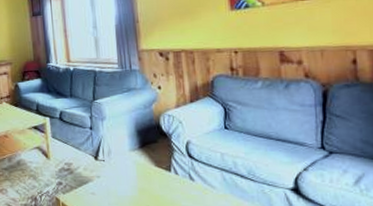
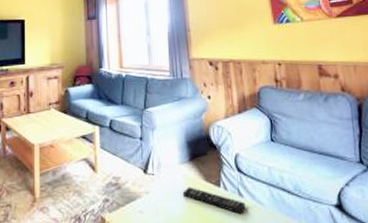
remote control: none [133,171,197,196] -> present [182,187,246,214]

